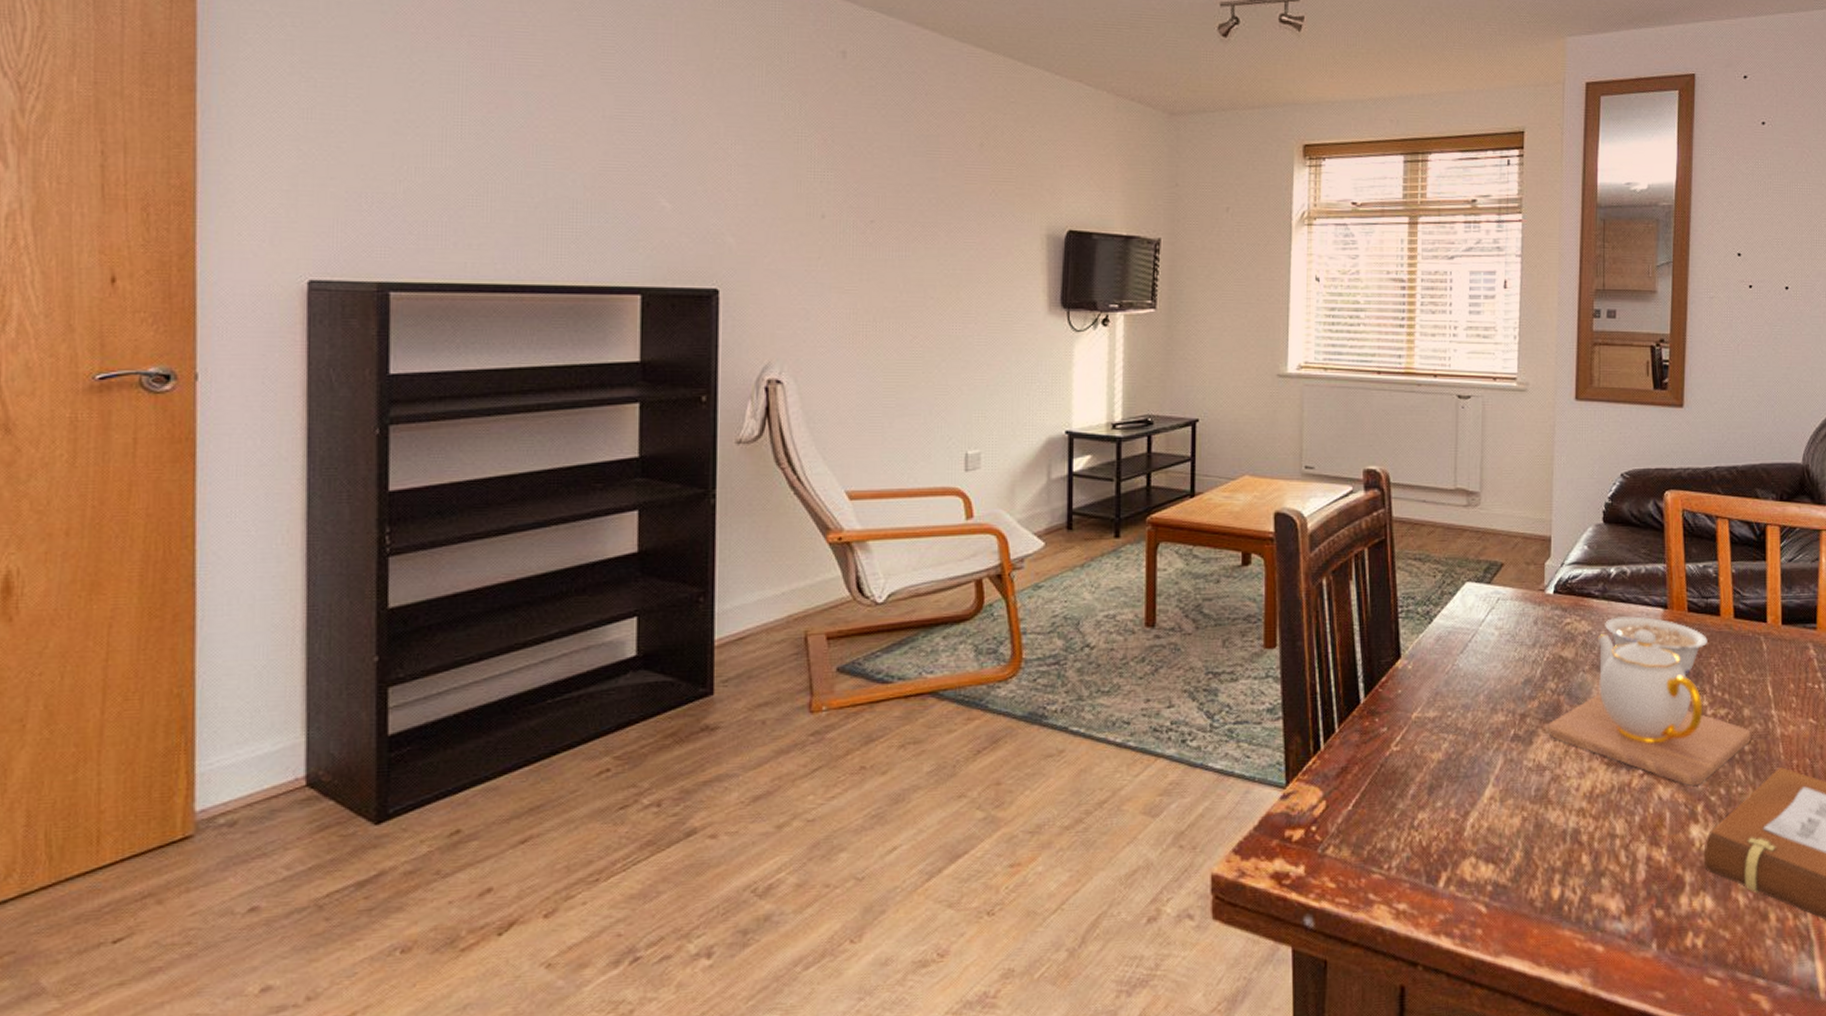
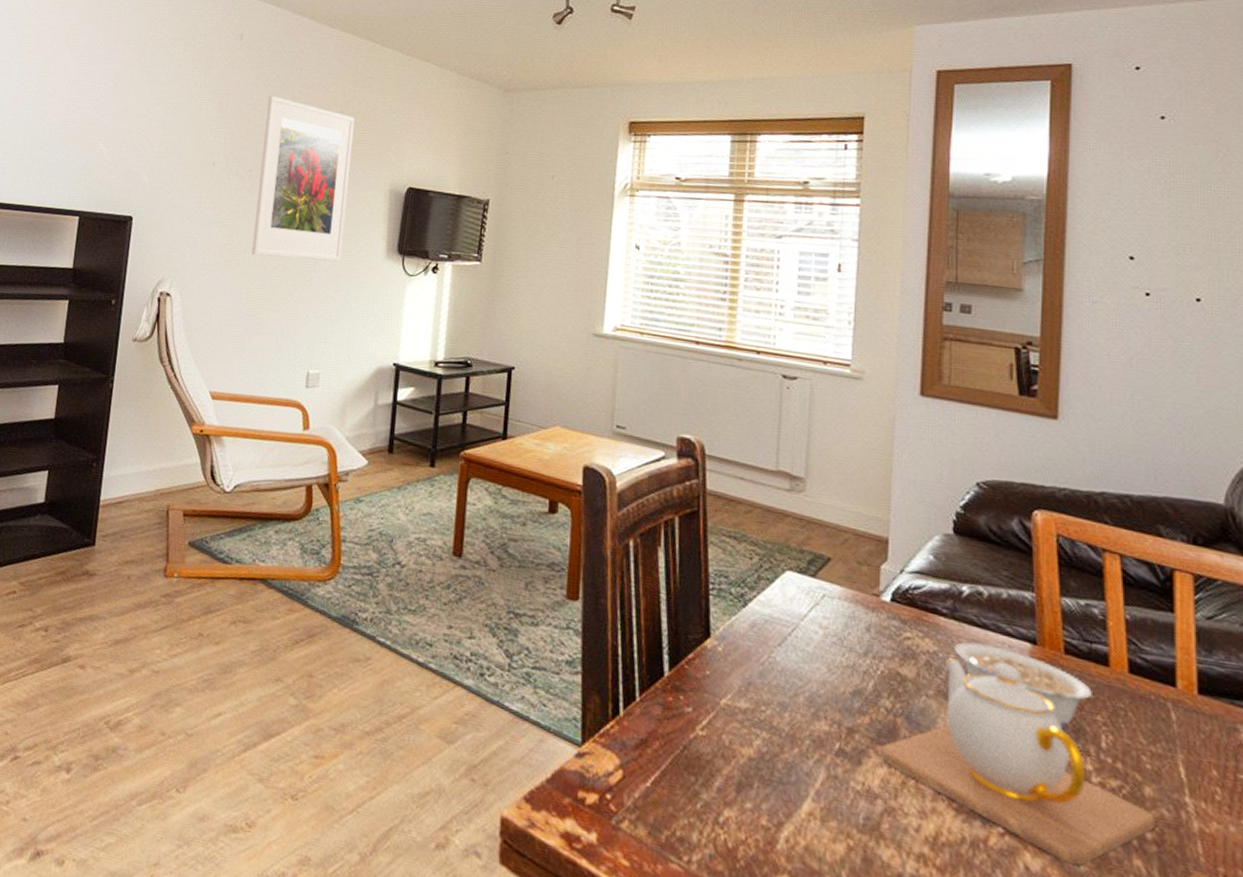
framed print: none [884,128,999,325] -> present [252,96,355,262]

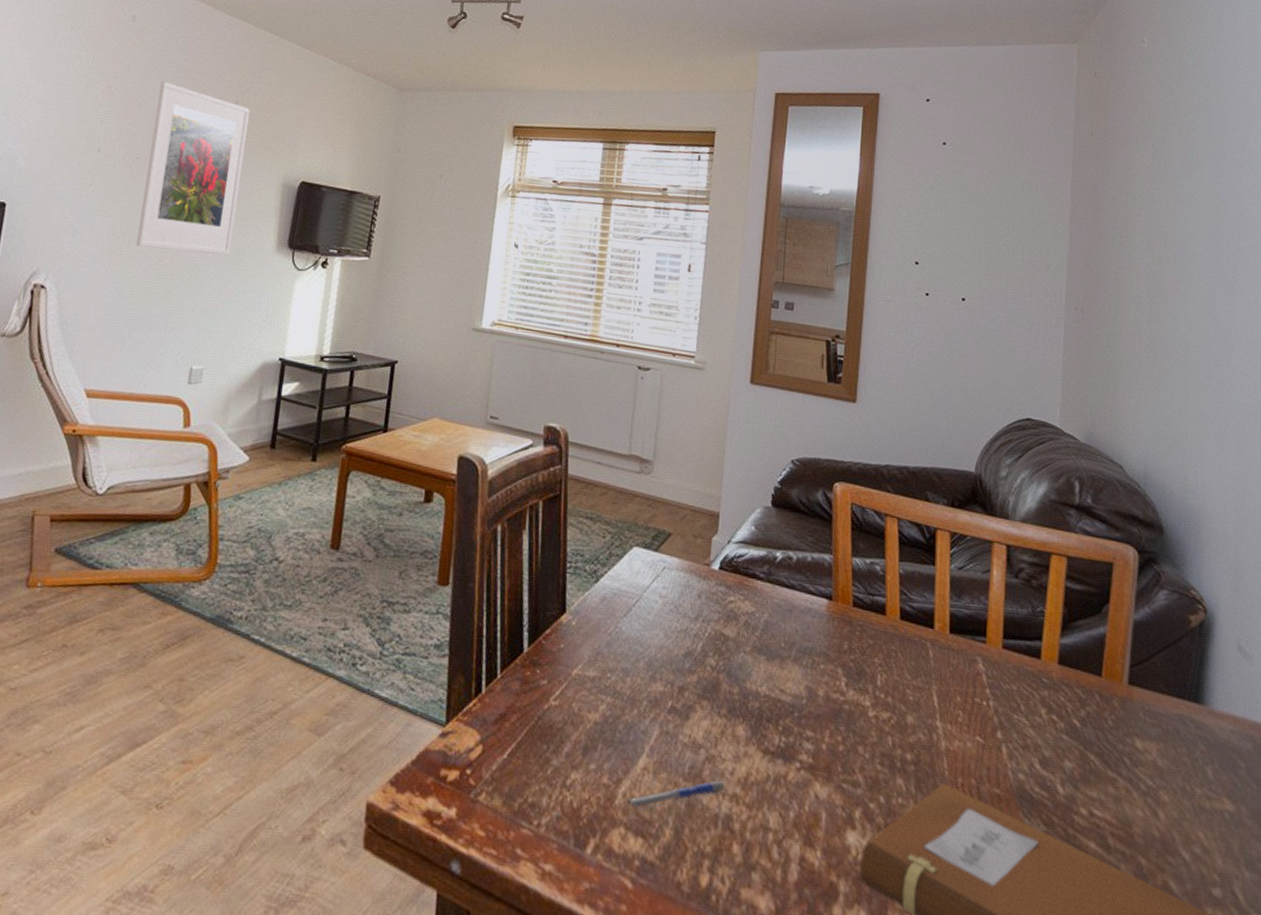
pen: none [787,836,913,860] -> present [624,781,728,811]
teapot: present [881,658,1155,866] -> none [705,617,914,789]
legume: present [954,642,1092,729] -> none [768,602,872,672]

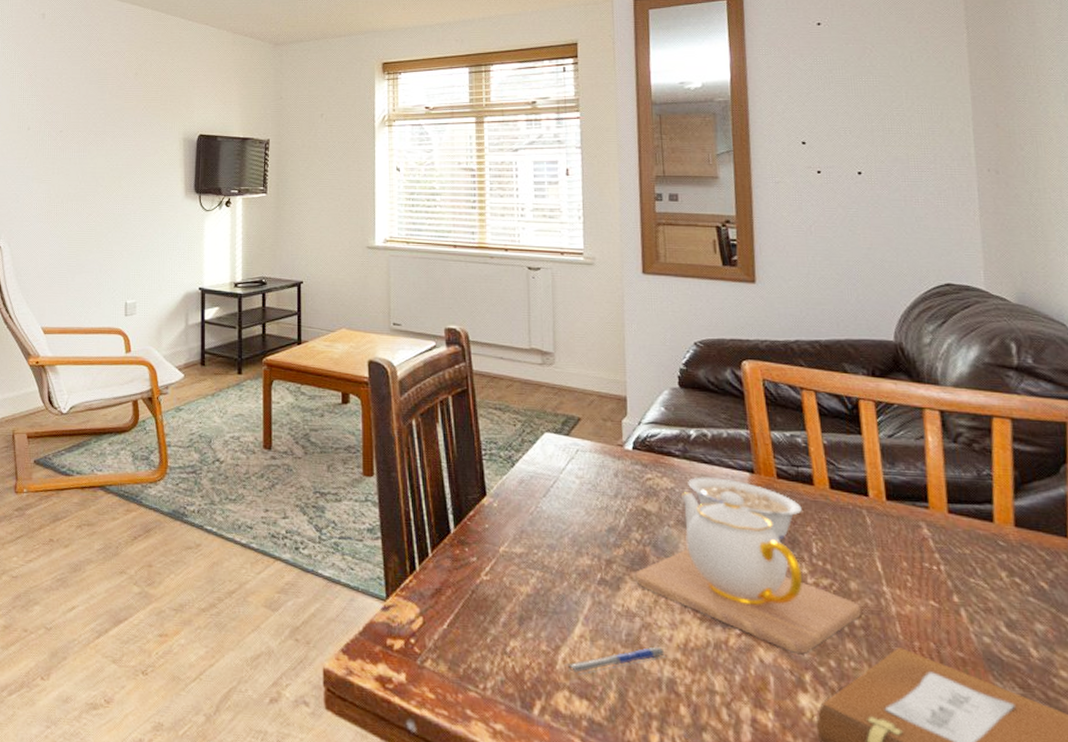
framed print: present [136,81,250,255] -> none [68,65,148,205]
teapot: none [705,617,914,789] -> present [635,491,861,654]
legume: none [768,602,872,672] -> present [688,477,802,541]

